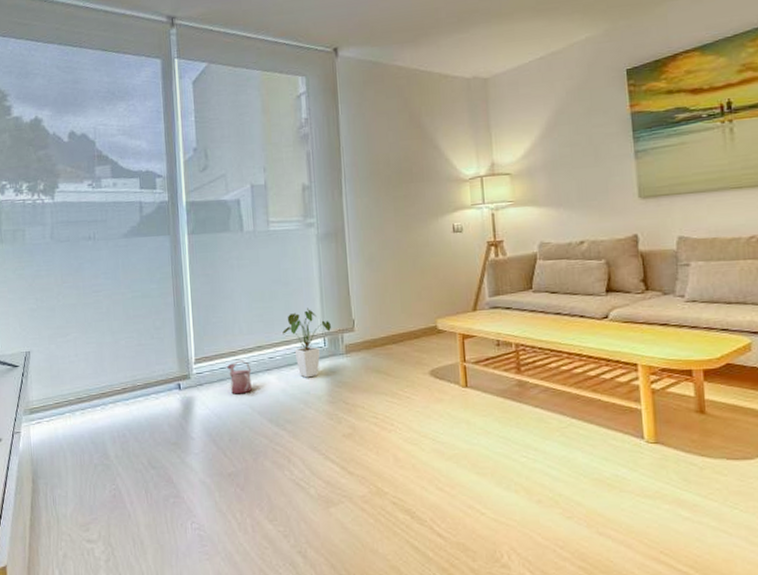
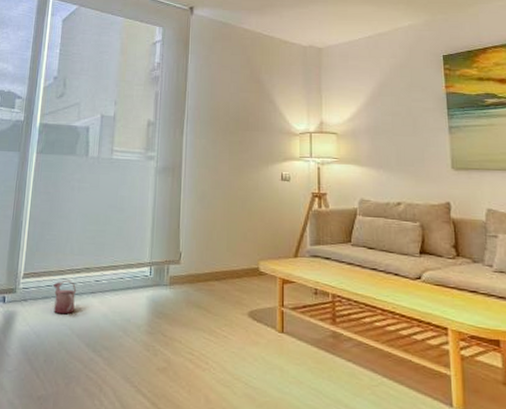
house plant: present [283,308,331,378] -> none [112,236,158,305]

